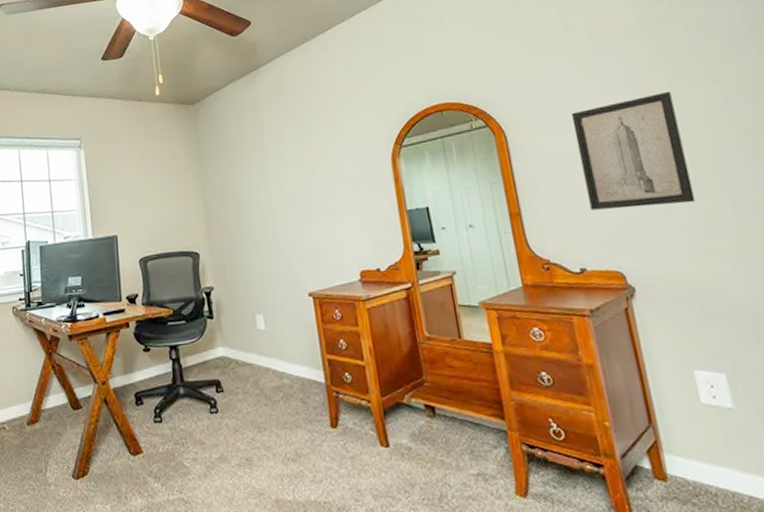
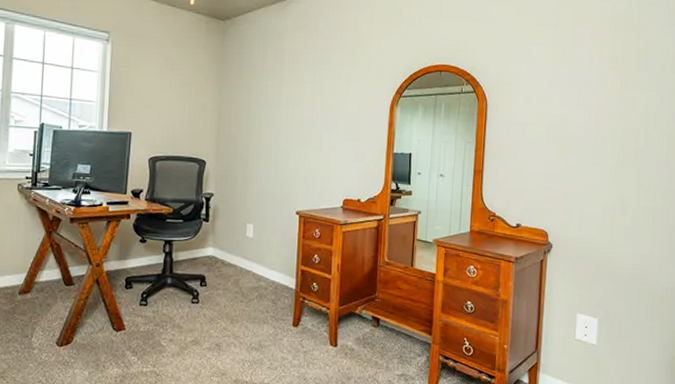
wall art: present [571,91,695,210] -> none [536,90,620,184]

